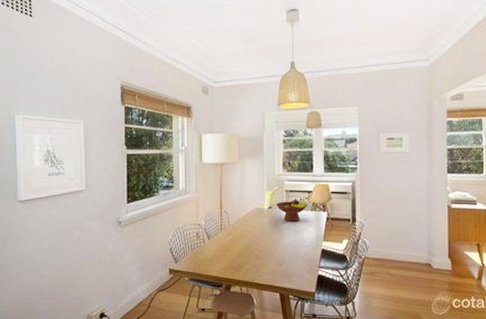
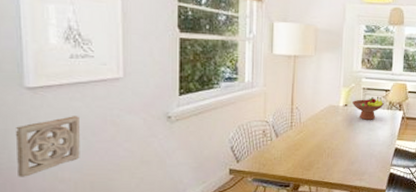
wall ornament: none [11,223,55,274] -> present [15,116,80,177]

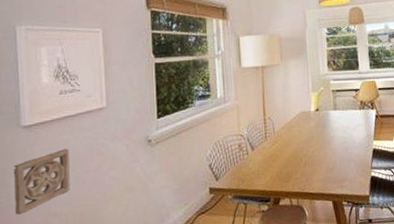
fruit bowl: present [352,96,385,120] -> none [323,97,356,123]

